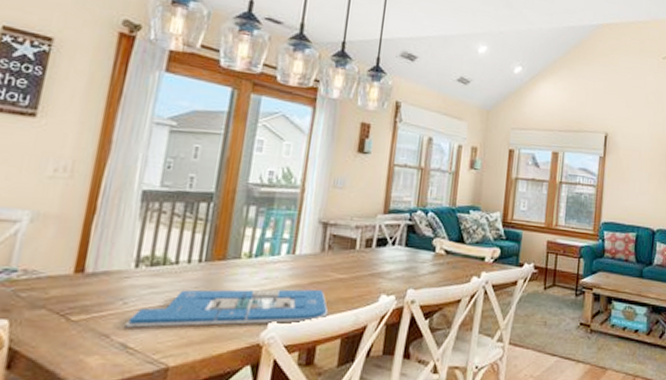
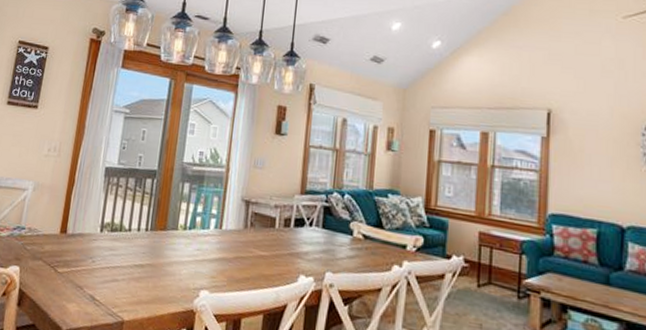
board game: present [125,289,329,328] -> none [93,254,252,295]

